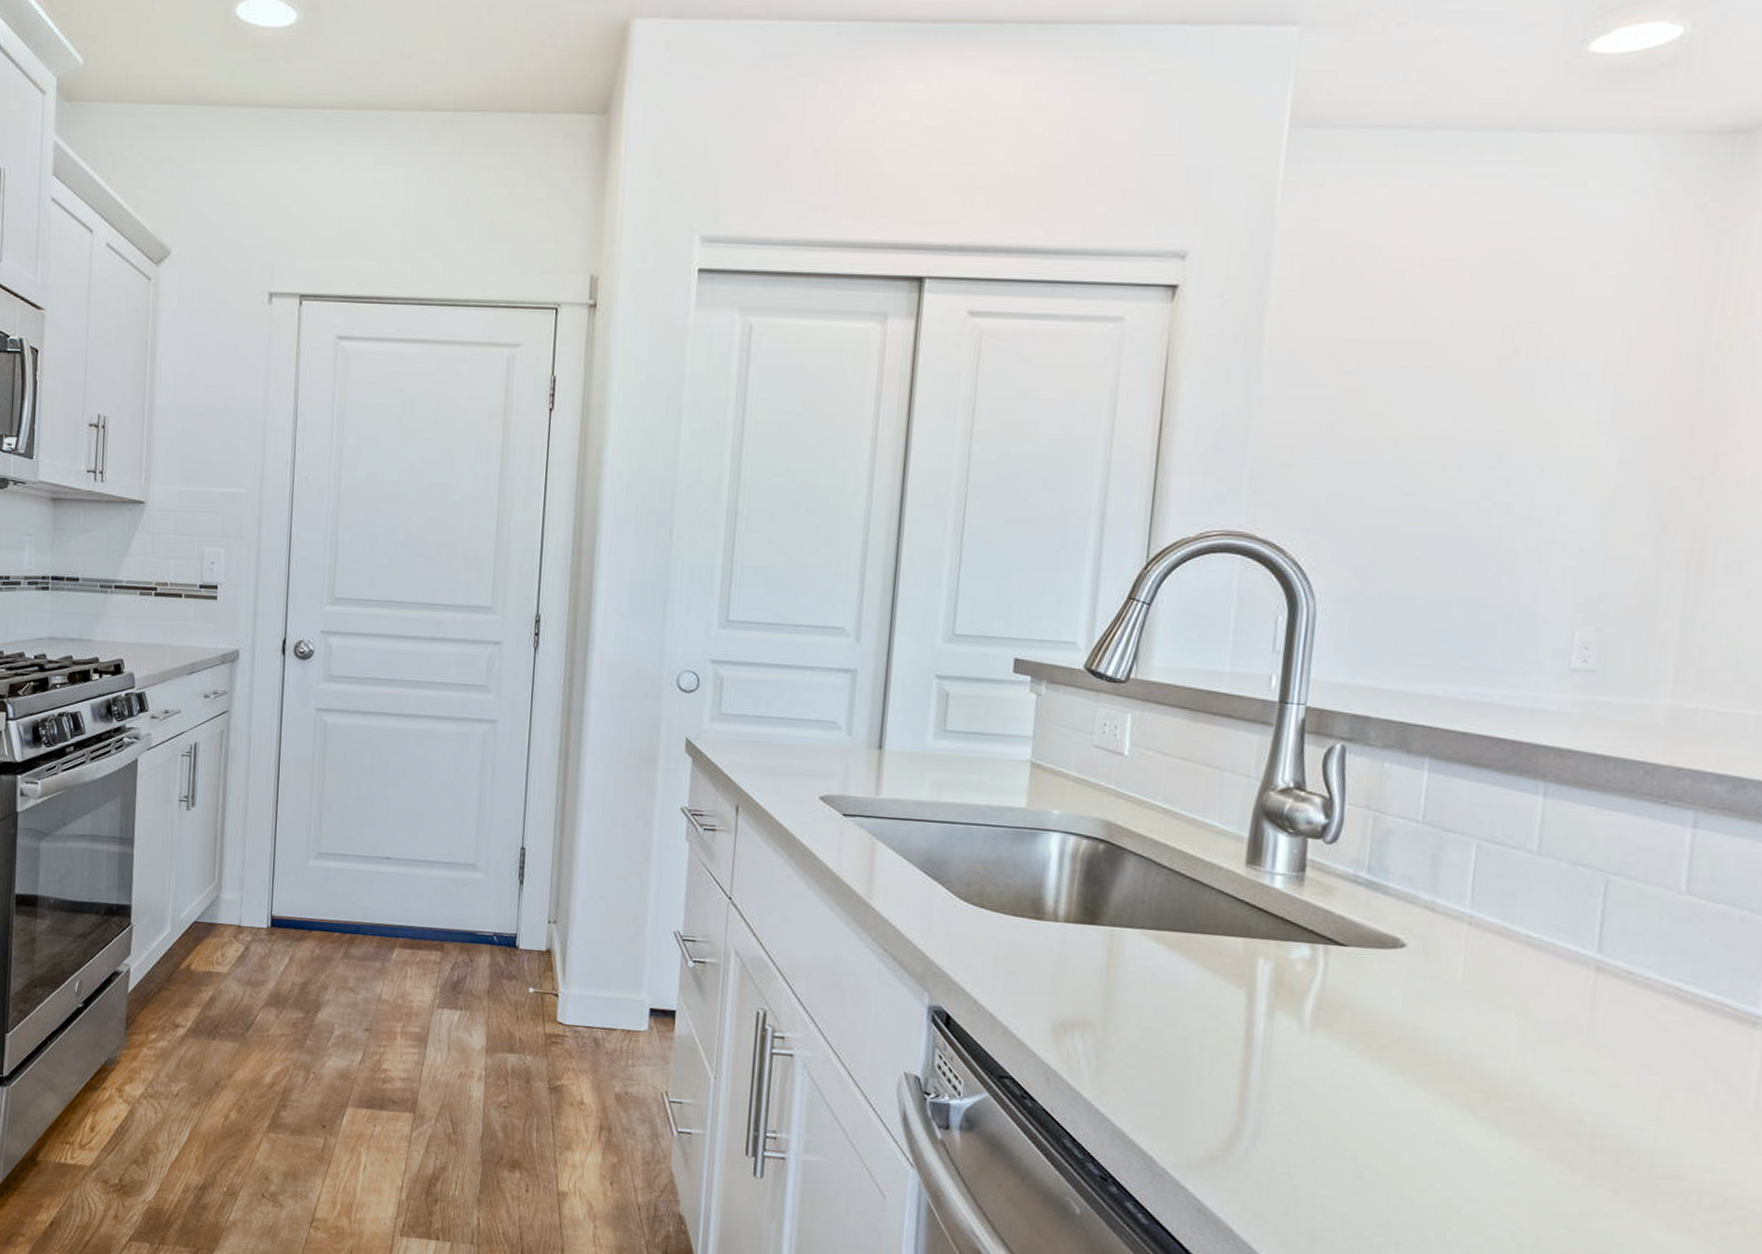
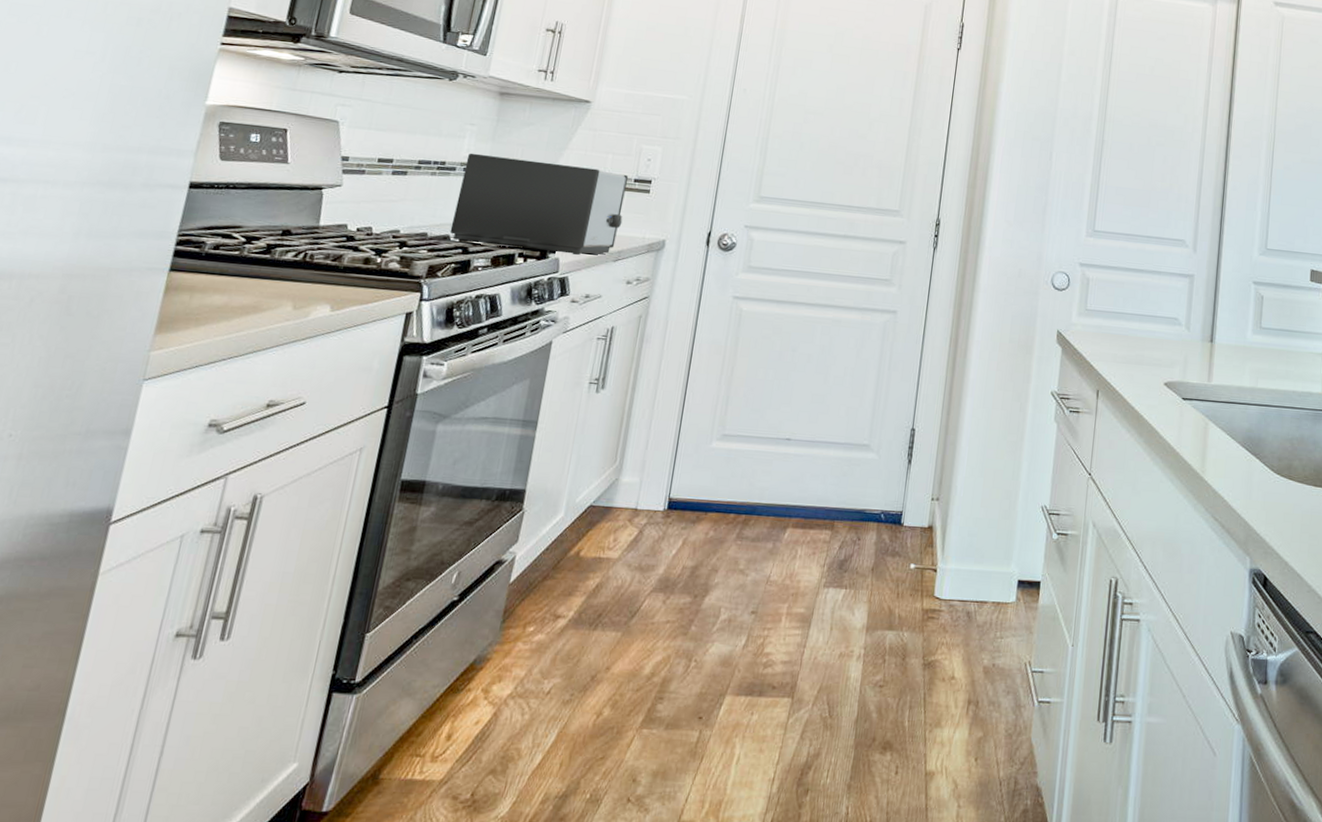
toaster: none [24,565,194,670] -> present [449,153,629,256]

